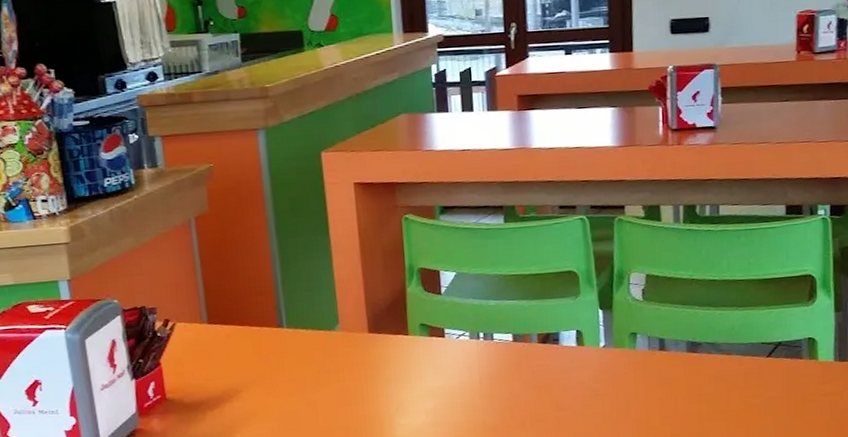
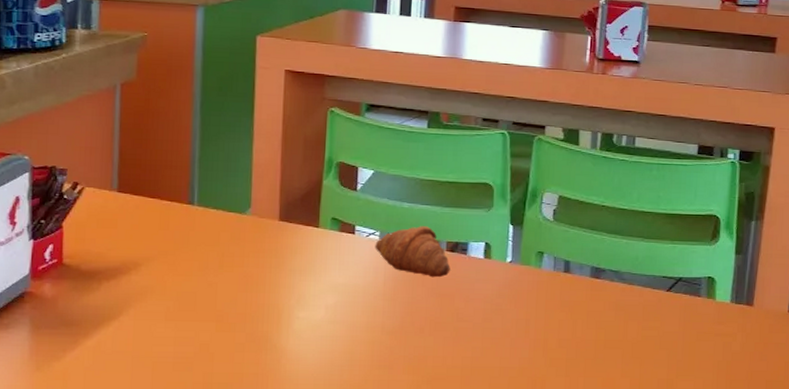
croissant: none [466,321,544,371] -> present [375,226,451,278]

